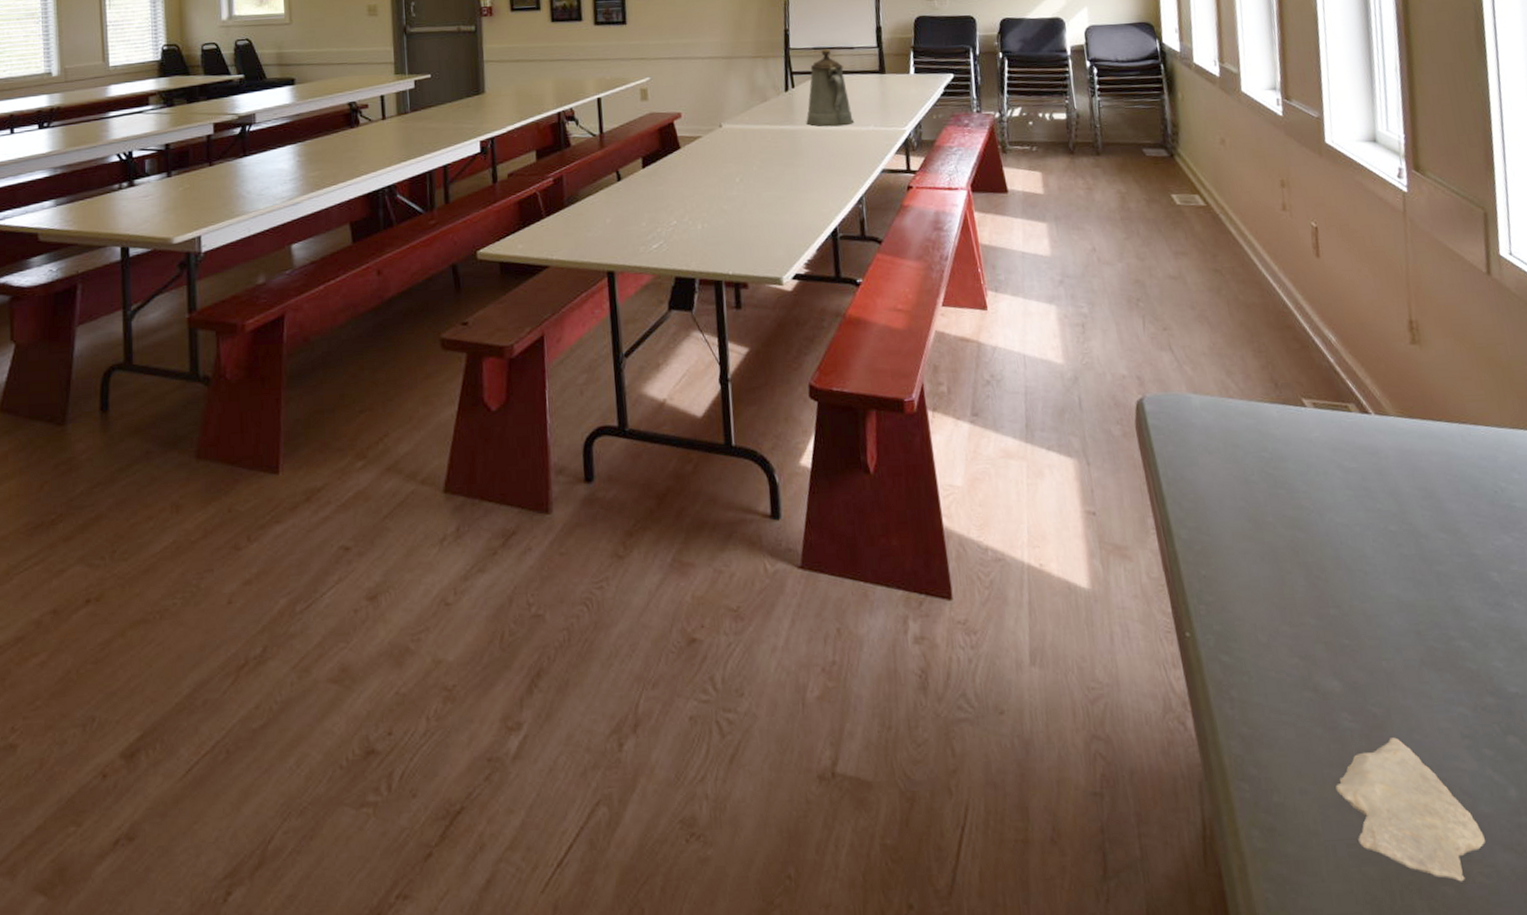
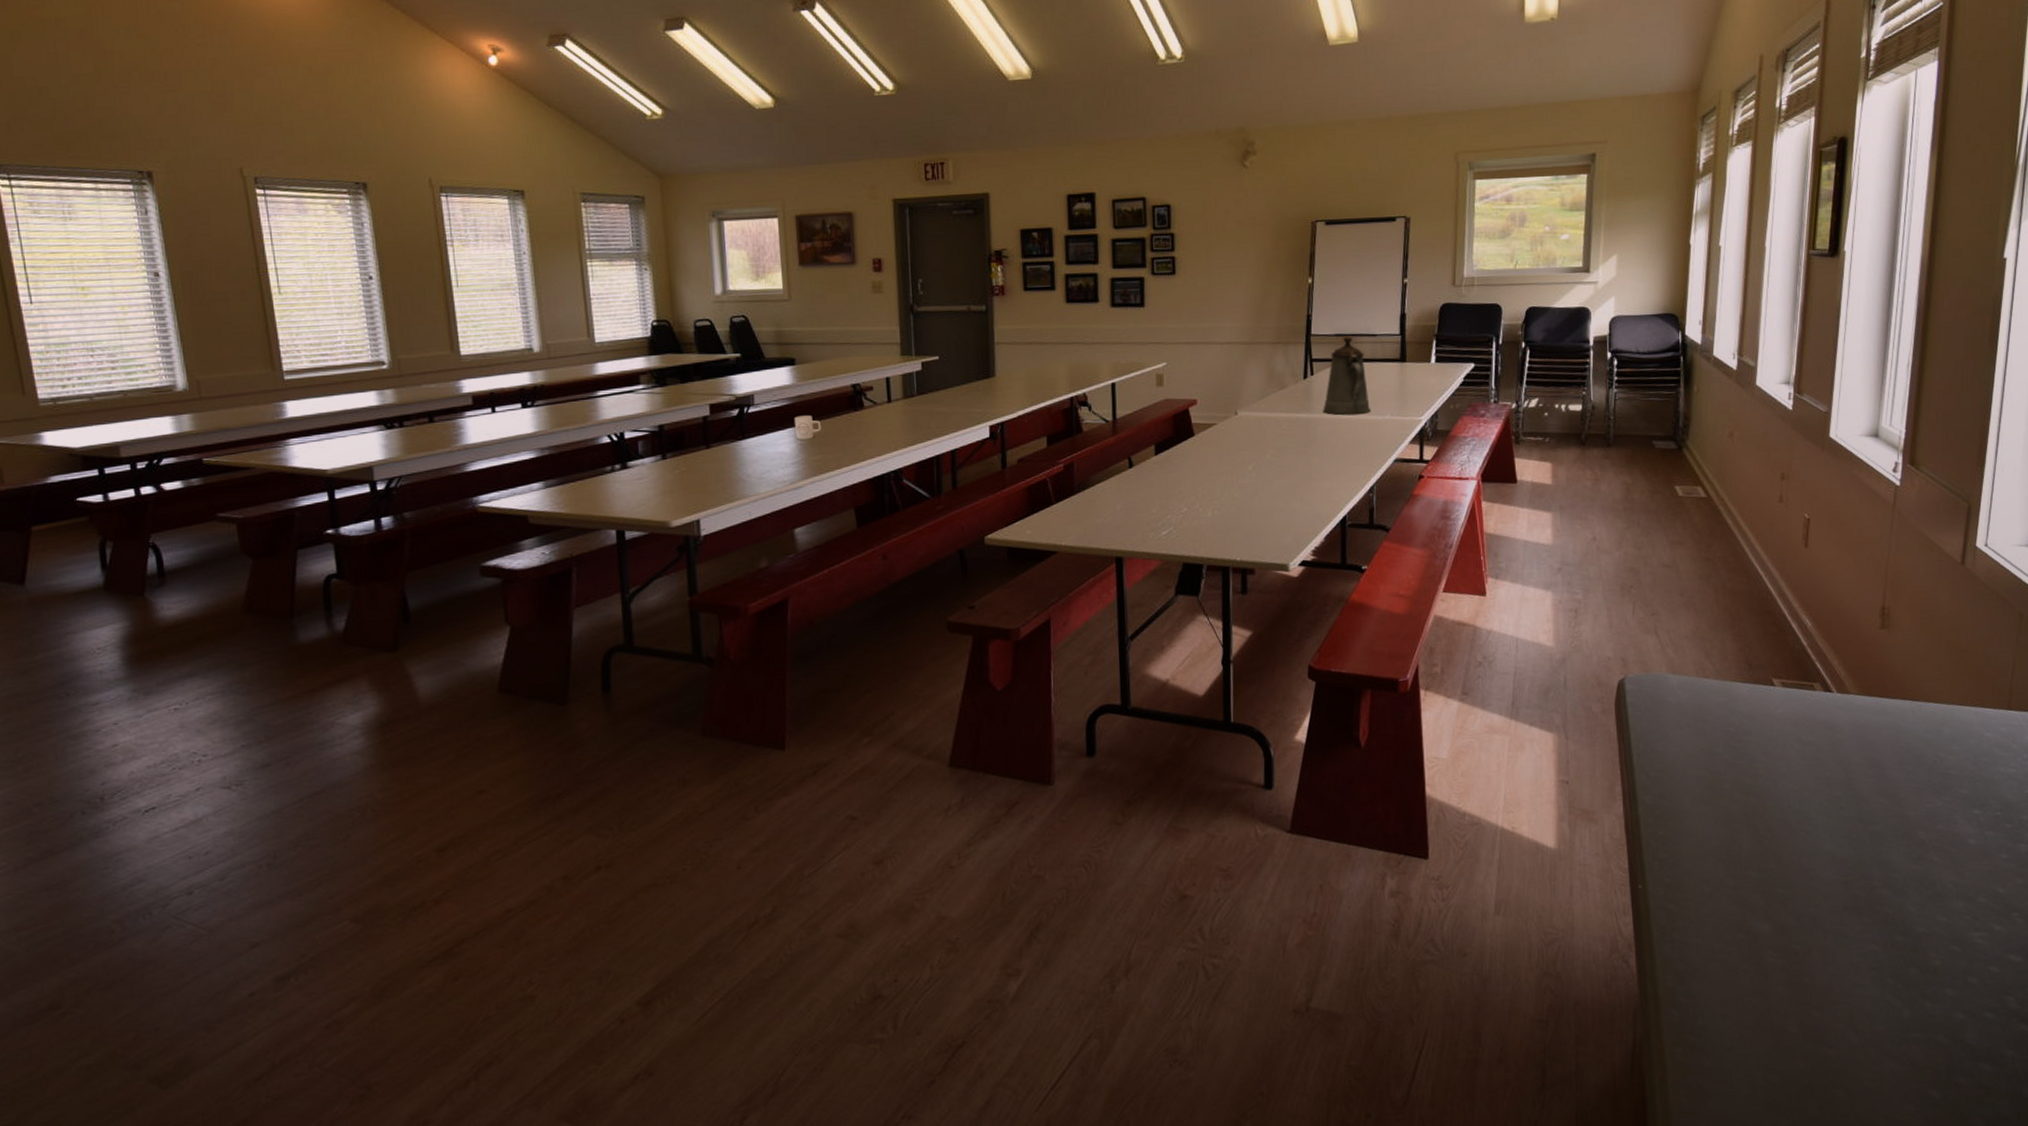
mug: none [293,133,319,157] -> present [794,415,821,440]
tissue: present [1335,737,1485,882] -> none [1754,970,1876,1086]

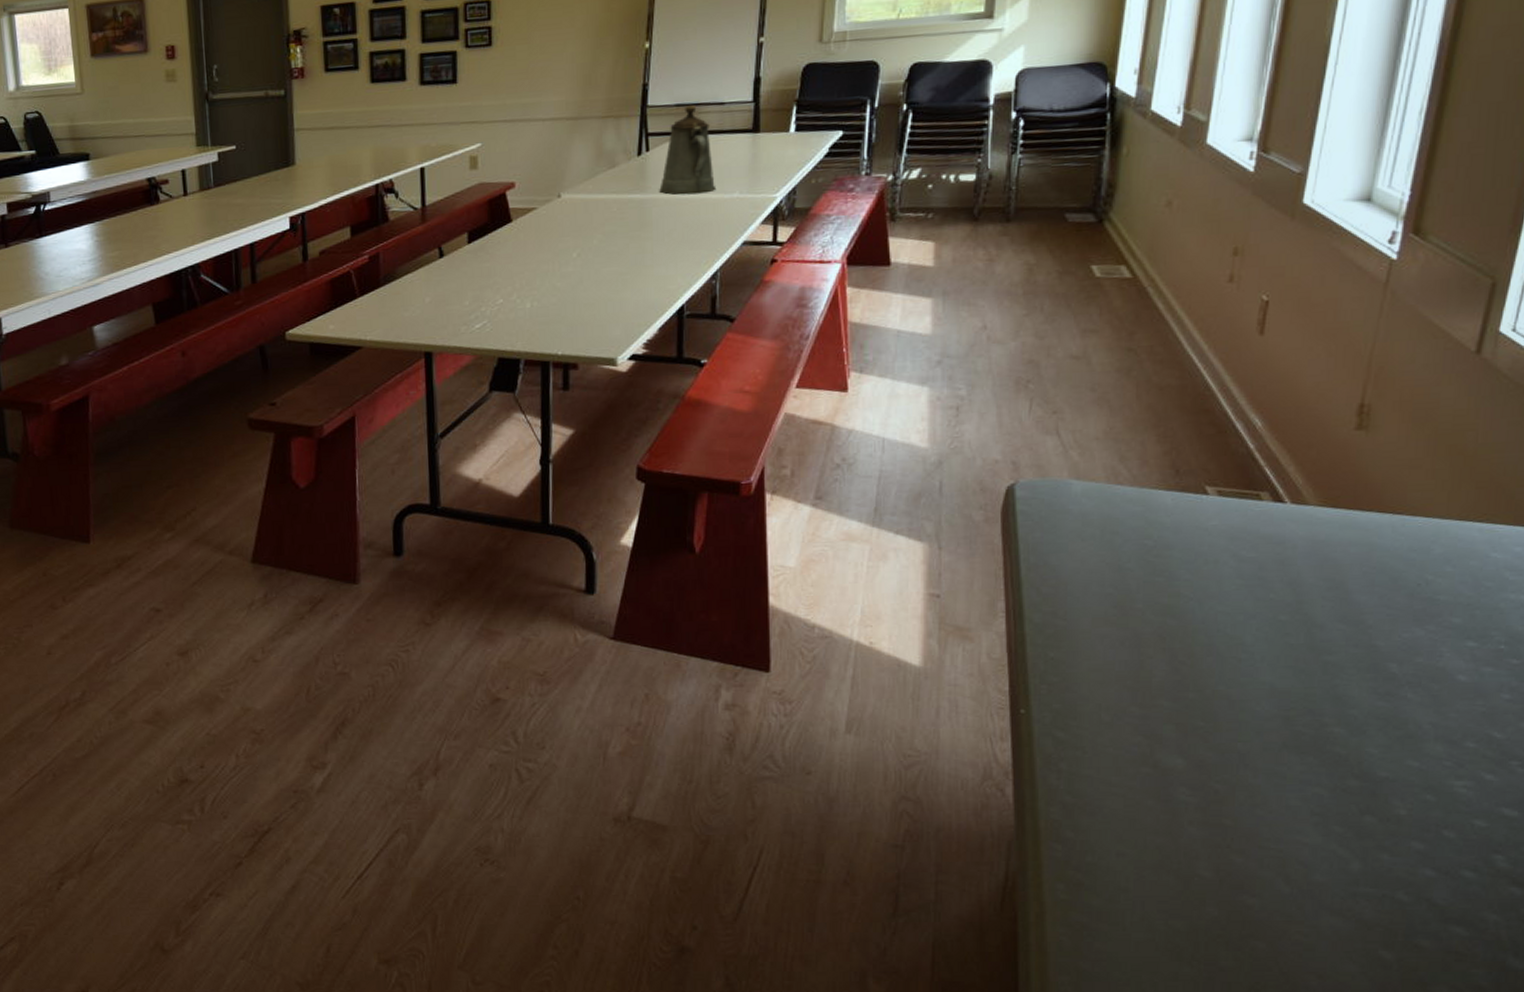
mug: present [794,415,821,440] -> none [89,211,117,237]

